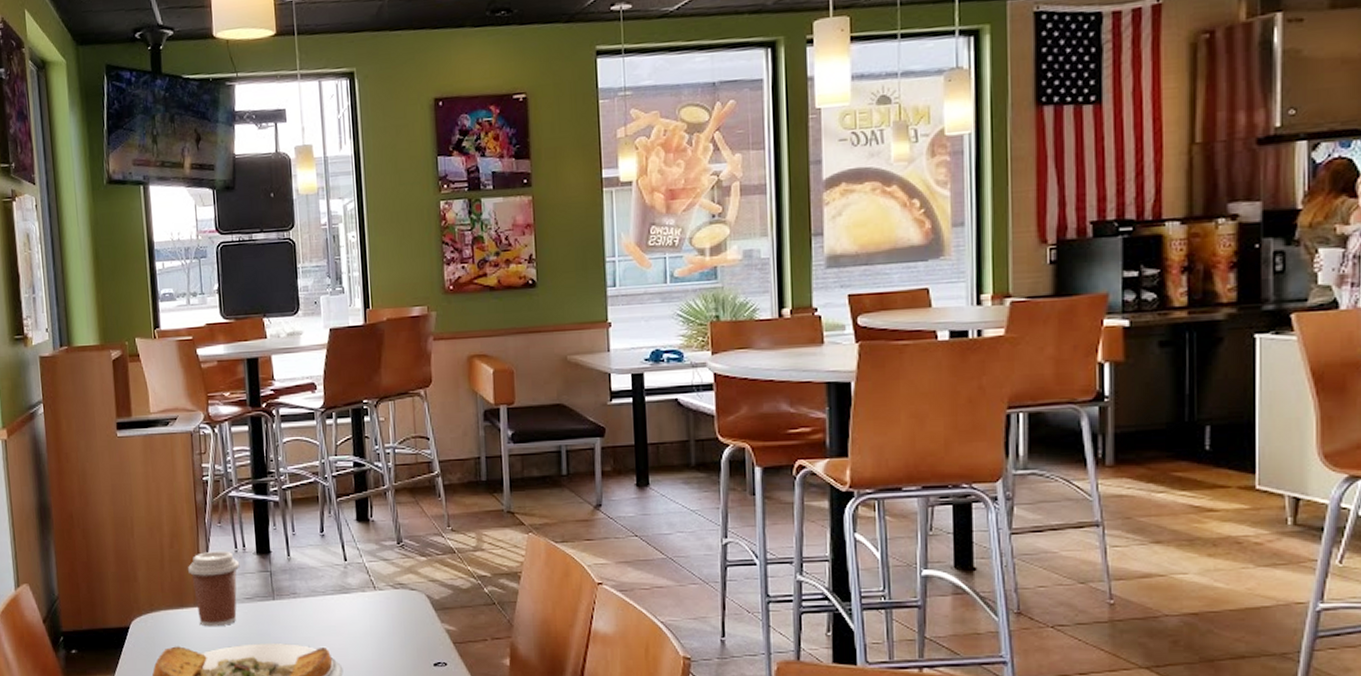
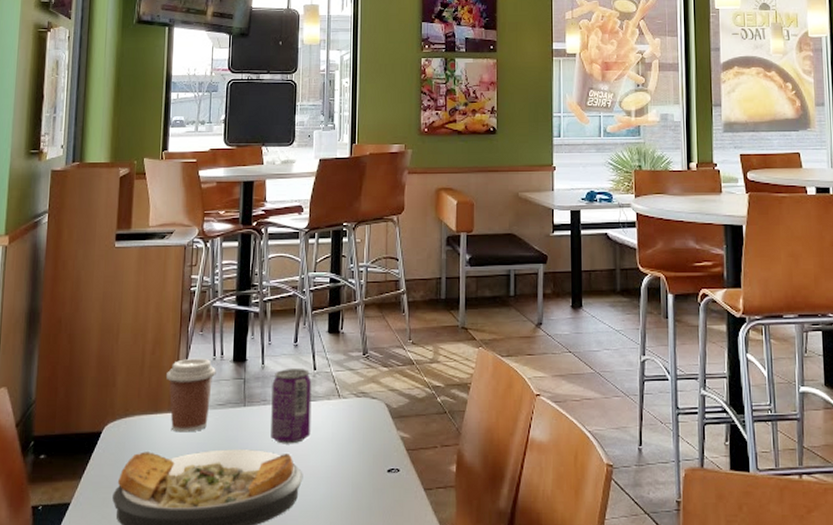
beverage can: none [300,560,347,638] -> present [271,369,312,444]

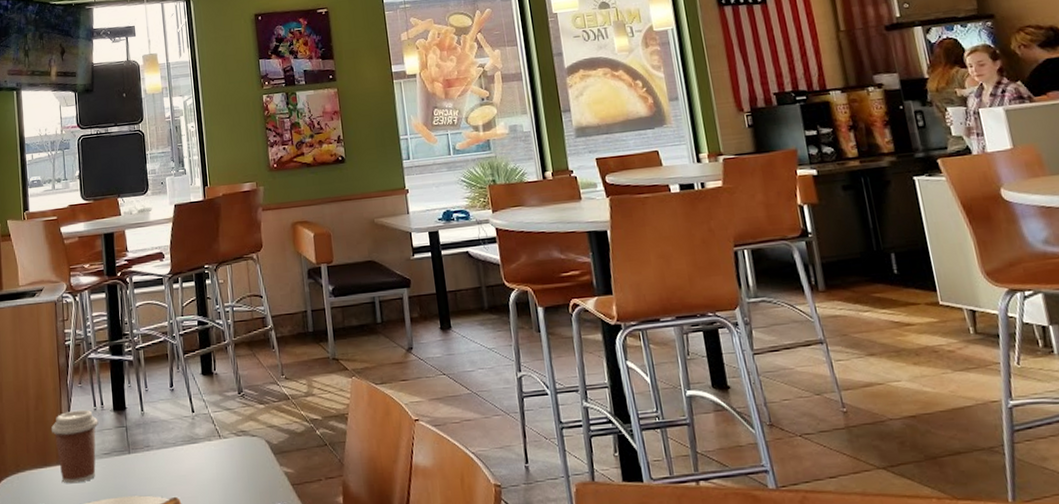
beverage can: present [271,369,312,444] -> none [153,412,196,488]

